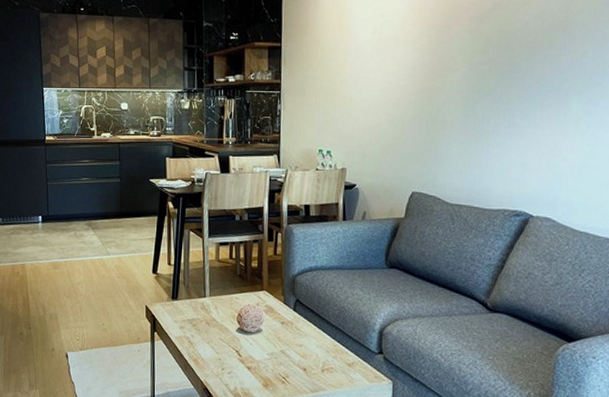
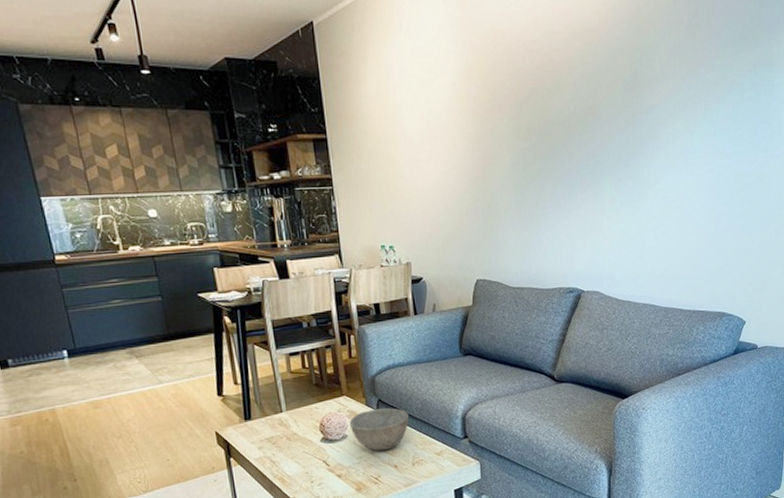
bowl: none [265,308,324,352] -> present [349,408,409,451]

